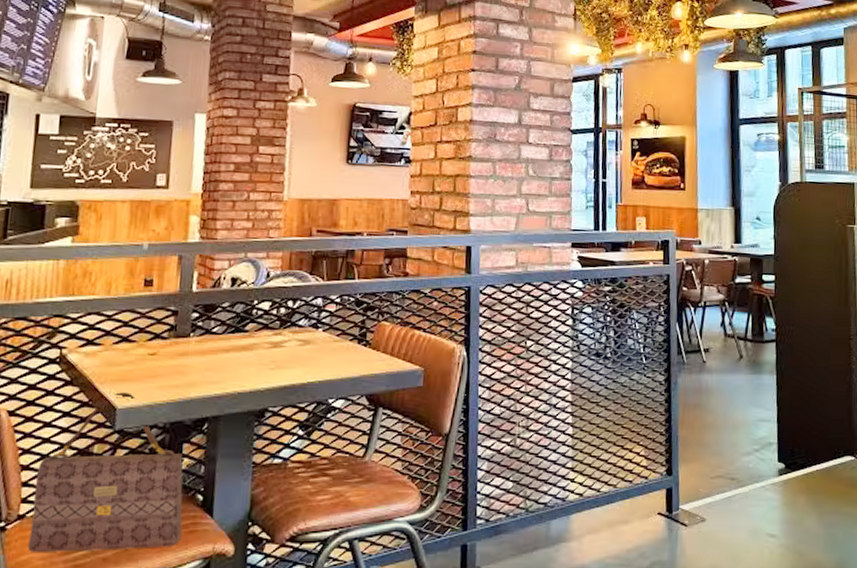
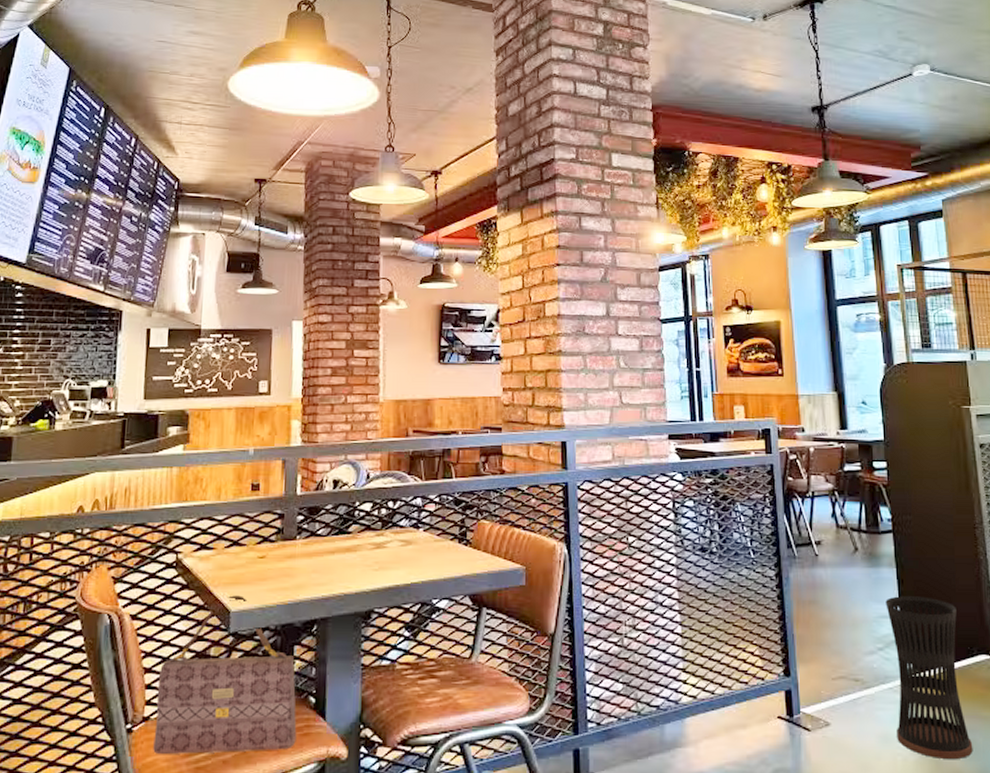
umbrella stand: none [764,401,833,552] -> present [885,596,973,760]

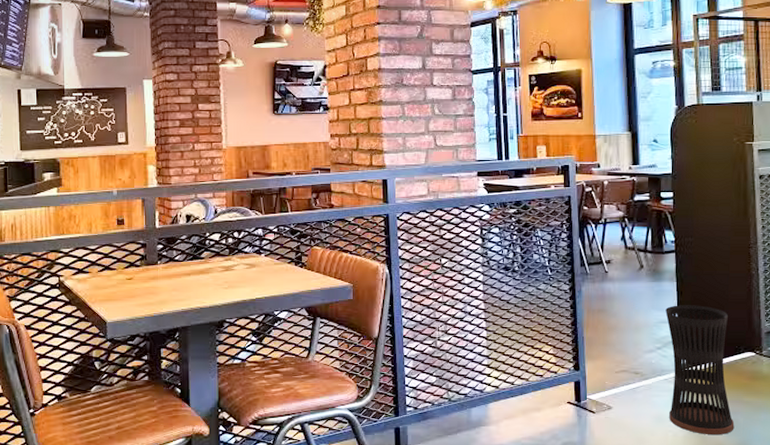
handbag: present [153,595,297,754] -> none [52,310,167,431]

